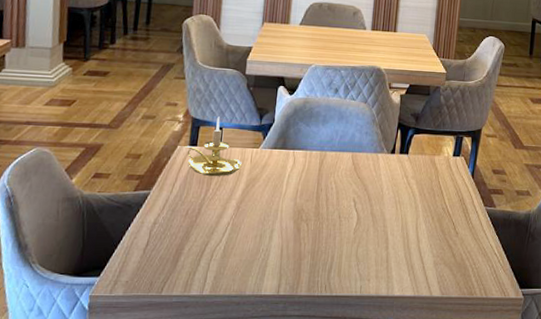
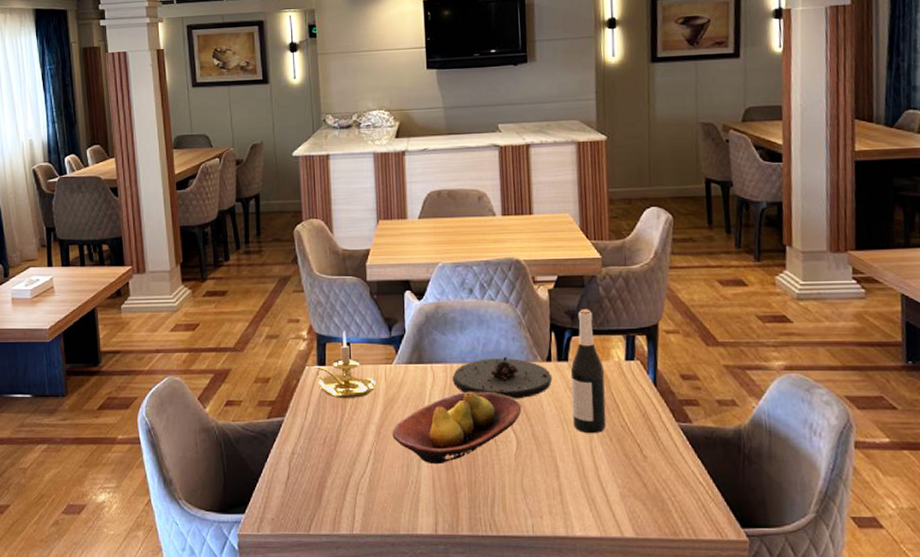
fruit bowl: none [250,175,365,236] -> present [392,391,522,465]
plate: none [310,148,394,183] -> present [453,357,553,399]
wine bottle: none [405,113,436,214] -> present [570,309,607,434]

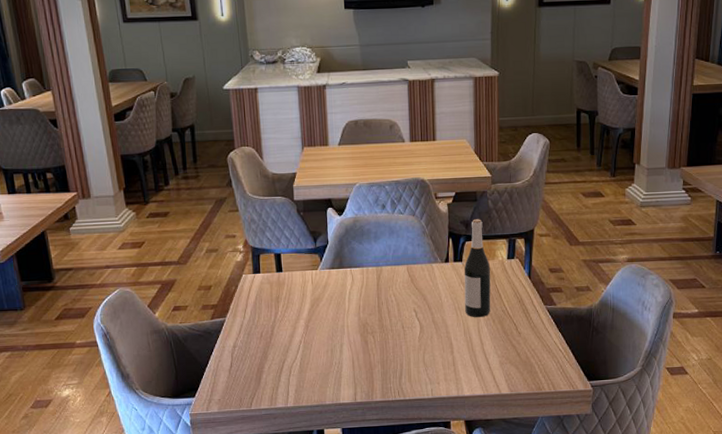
candle holder: present [312,331,376,398] -> none [248,243,304,300]
fruit bowl: present [392,391,522,465] -> none [318,288,425,349]
plate: present [453,357,553,399] -> none [368,260,450,294]

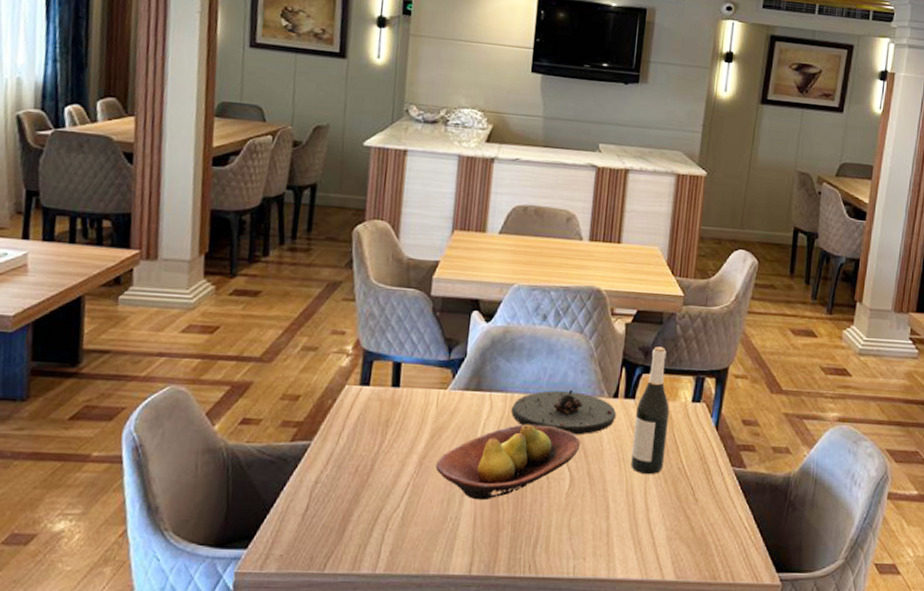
fruit bowl: none [318,288,425,349] -> present [436,424,581,501]
plate: none [368,260,450,294] -> present [511,390,617,435]

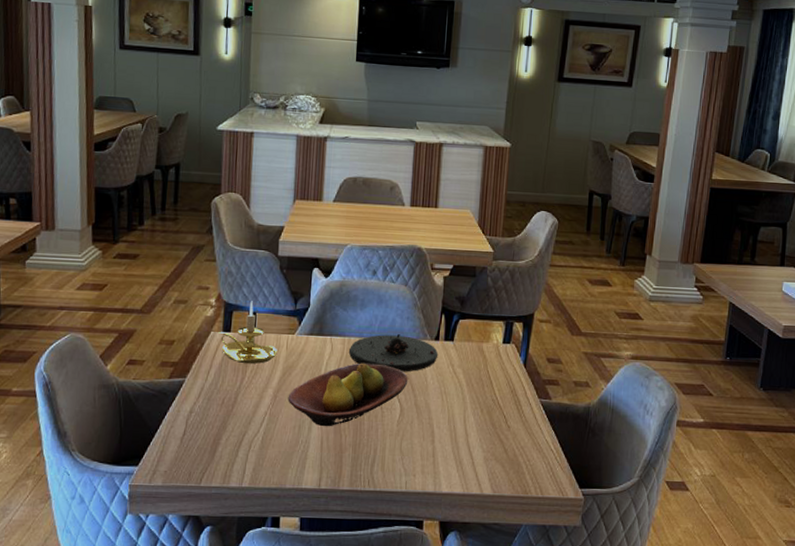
candle holder: none [353,349,426,424] -> present [217,301,278,364]
wine bottle: present [631,346,670,475] -> none [451,296,484,406]

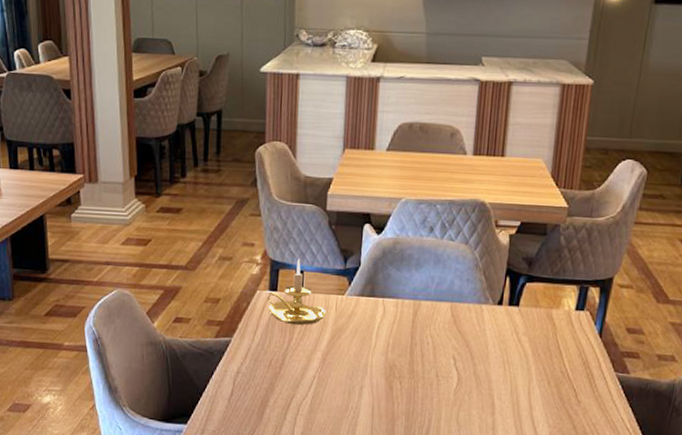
fruit bowl: present [288,363,408,427] -> none [337,327,467,394]
plate: present [349,334,439,372] -> none [403,297,502,339]

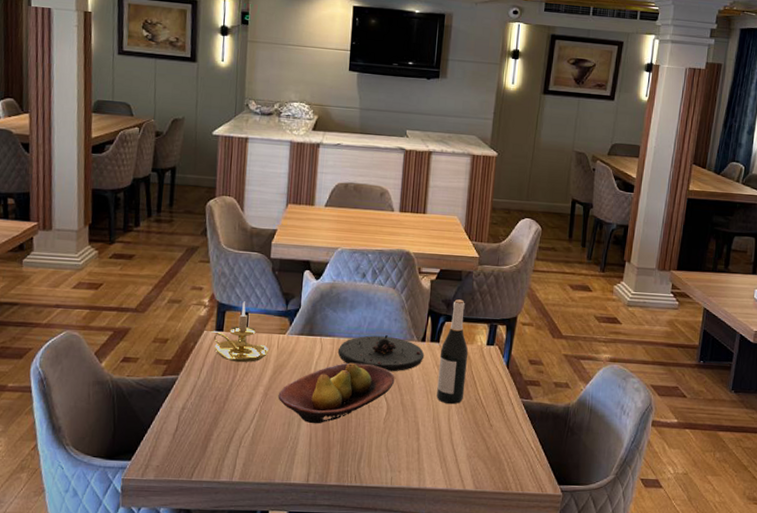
fruit bowl: none [337,327,467,394] -> present [278,362,395,424]
plate: none [403,297,502,339] -> present [338,335,425,372]
wine bottle: none [515,257,553,377] -> present [437,299,469,405]

